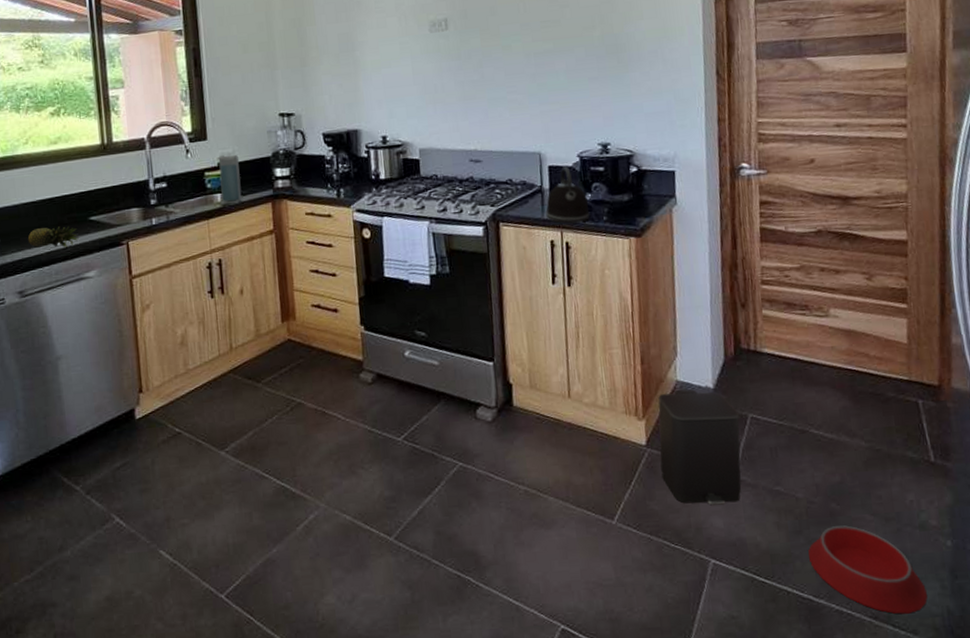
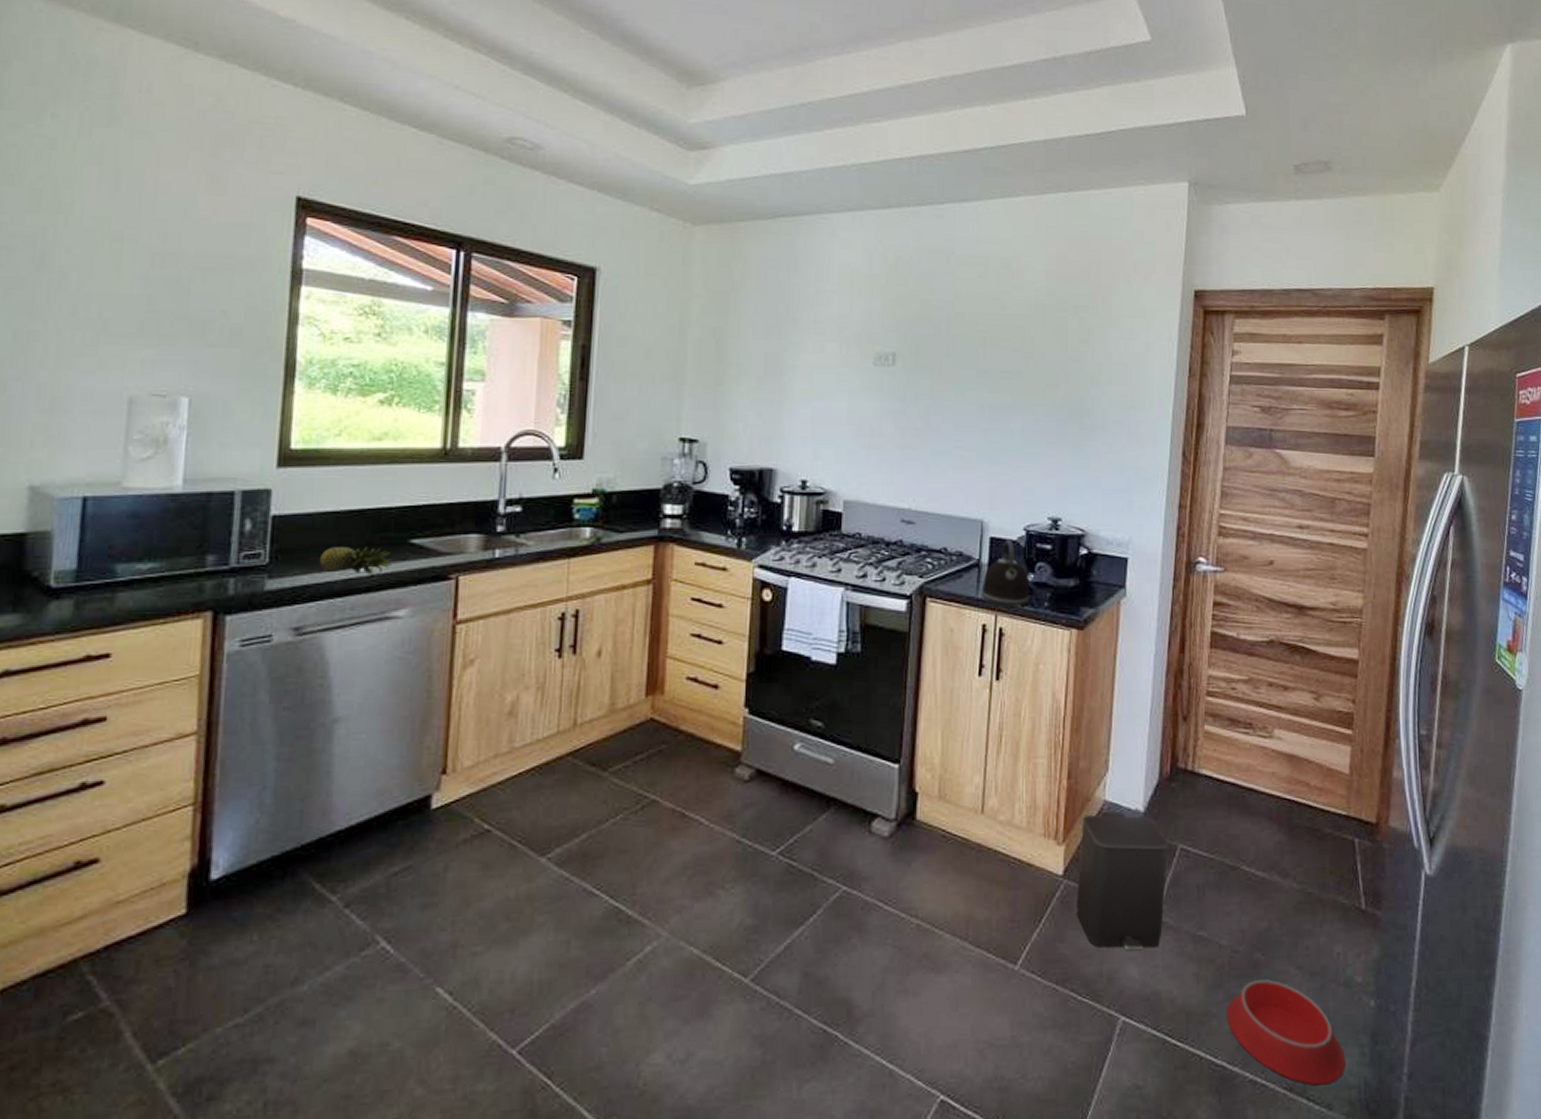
soap dispenser: present [217,154,242,205] -> none [588,481,620,543]

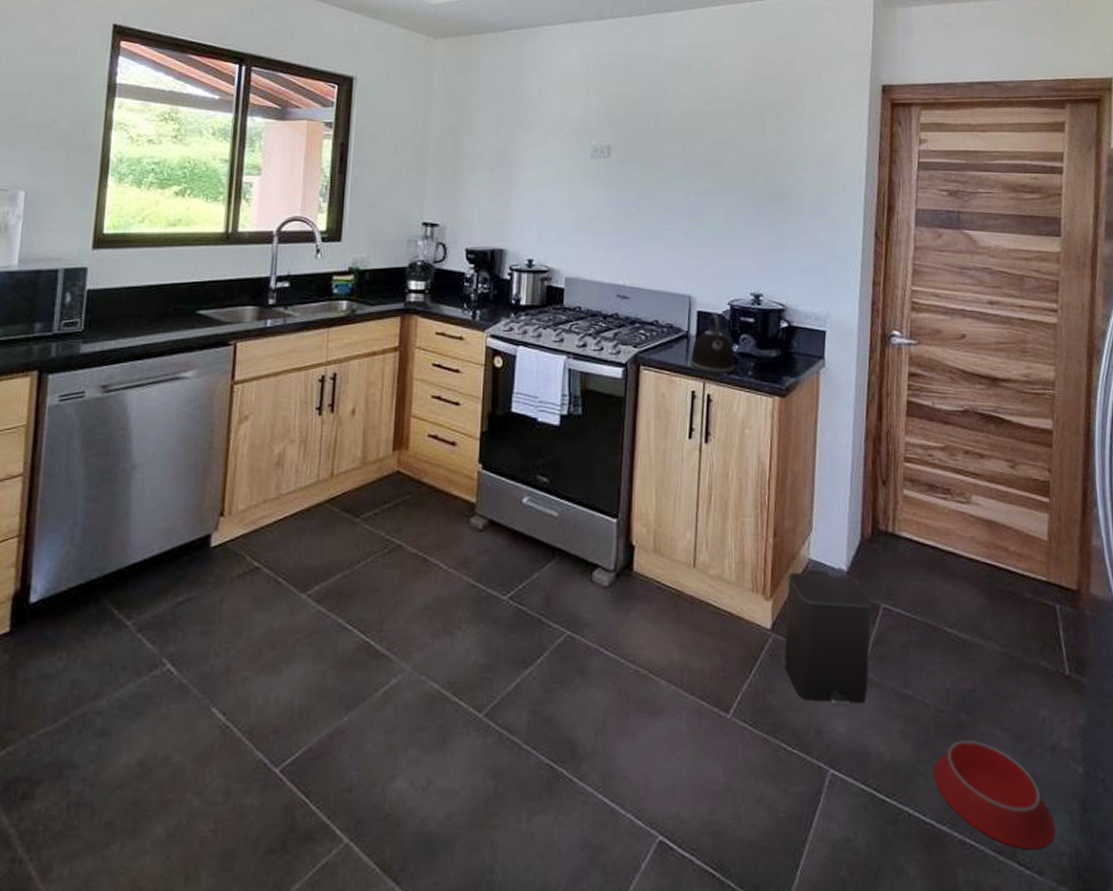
fruit: present [319,547,391,575] -> none [123,317,182,341]

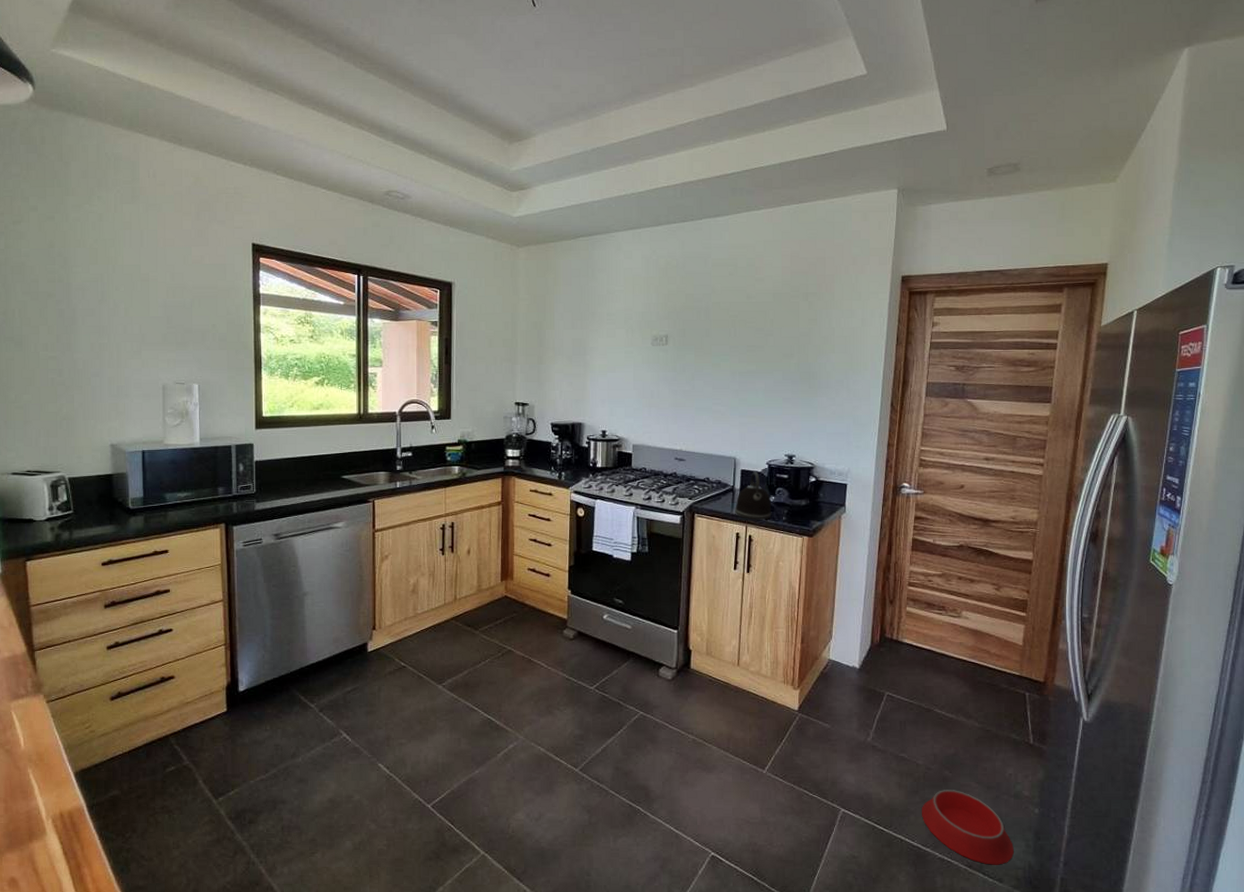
pedal bin: present [784,568,872,705] -> none [808,666,878,764]

